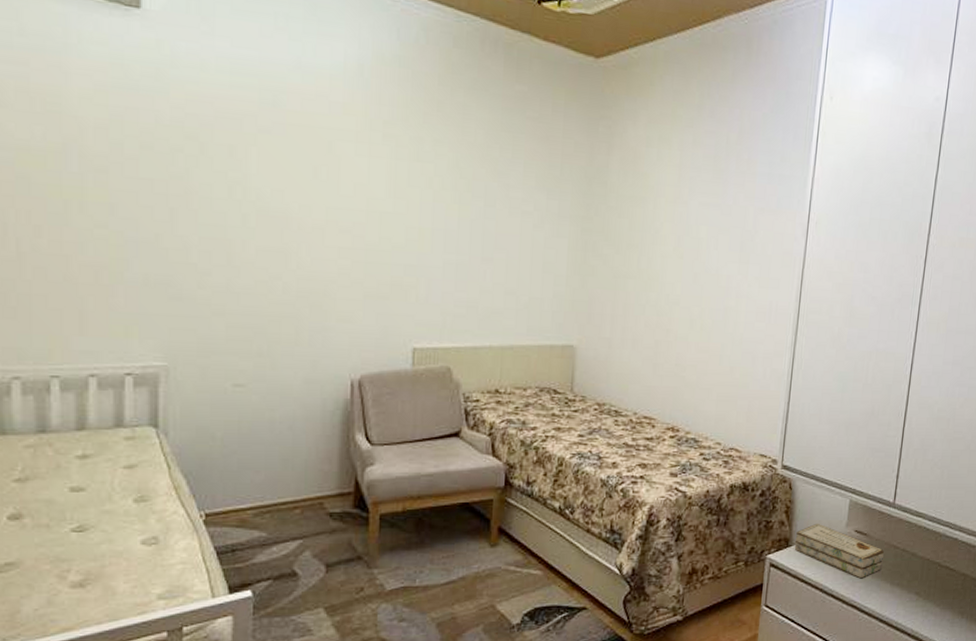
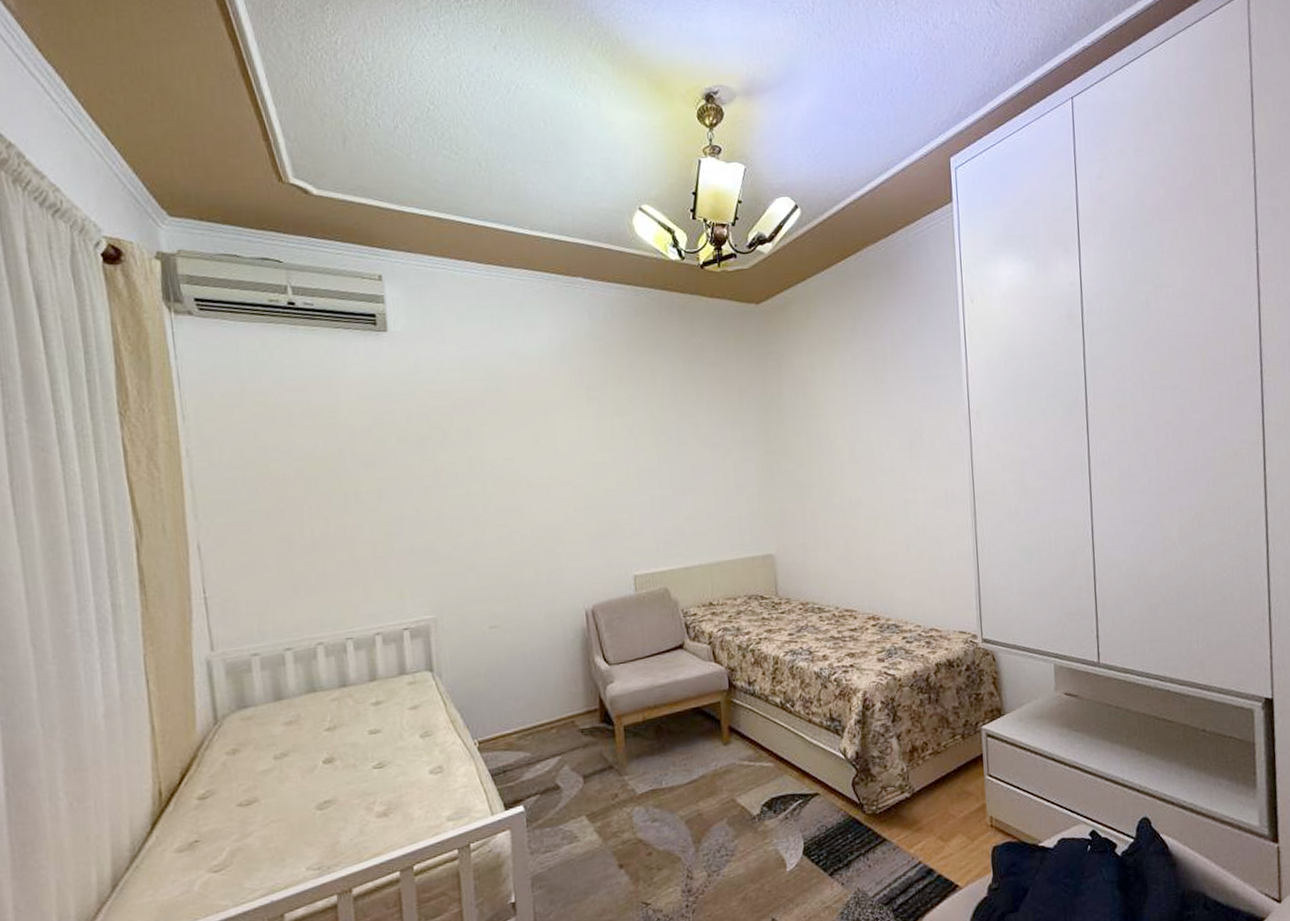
decorative box: present [794,523,884,579] -> none [1006,690,1098,740]

